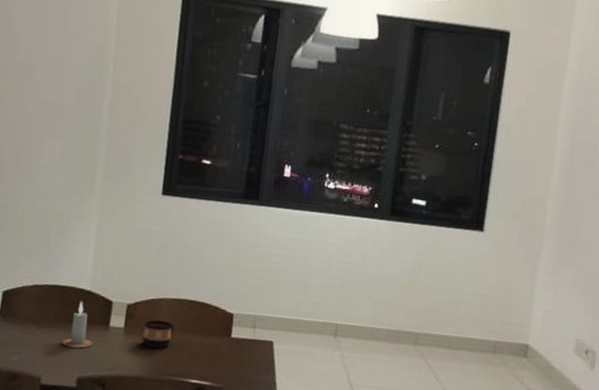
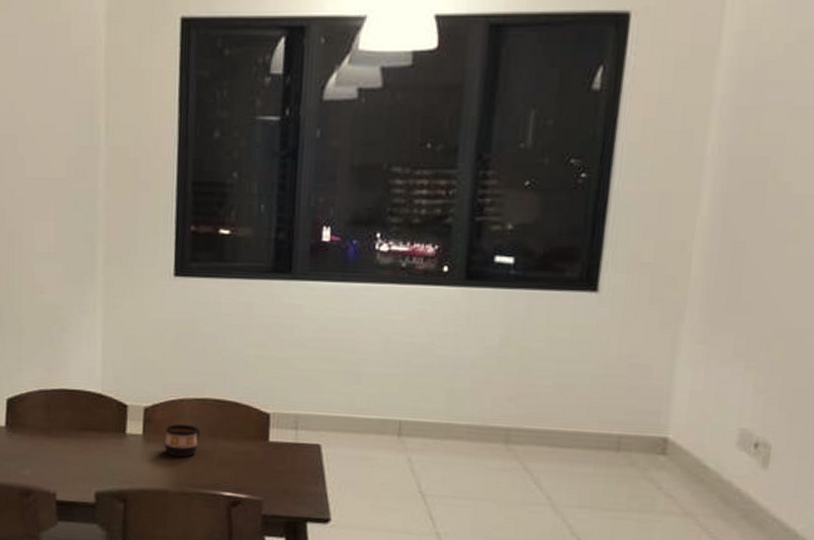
candle: present [62,301,93,349] -> none [75,406,110,460]

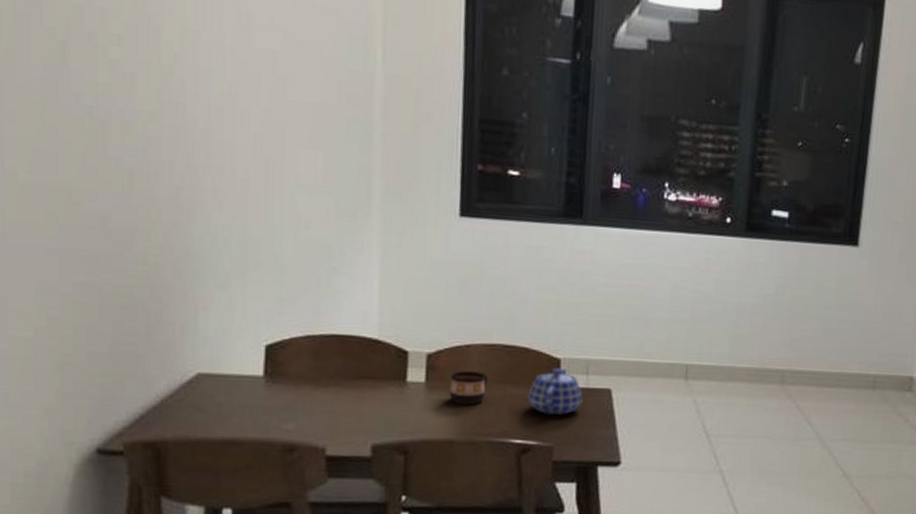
teapot: none [237,422,292,469] -> present [527,367,583,415]

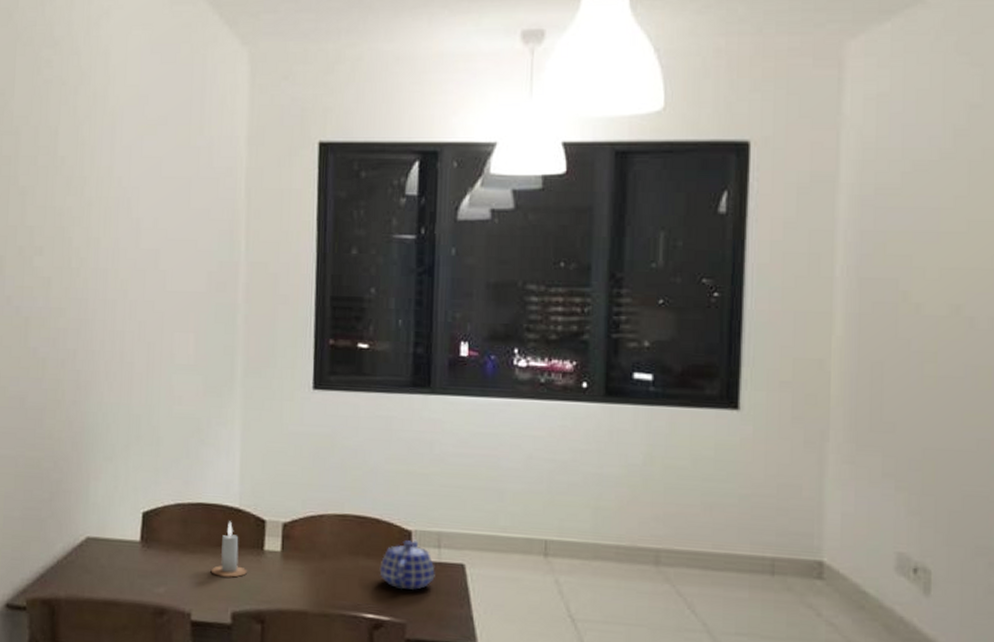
candle: none [348,353,388,410] -> present [212,521,247,578]
cup: present [449,371,488,405] -> none [303,541,340,576]

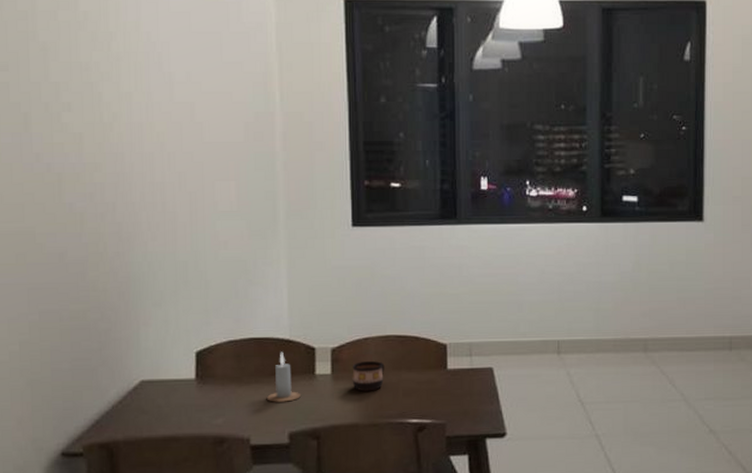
cup: none [303,541,340,576] -> present [352,361,385,392]
teapot: present [379,539,435,590] -> none [420,351,468,395]

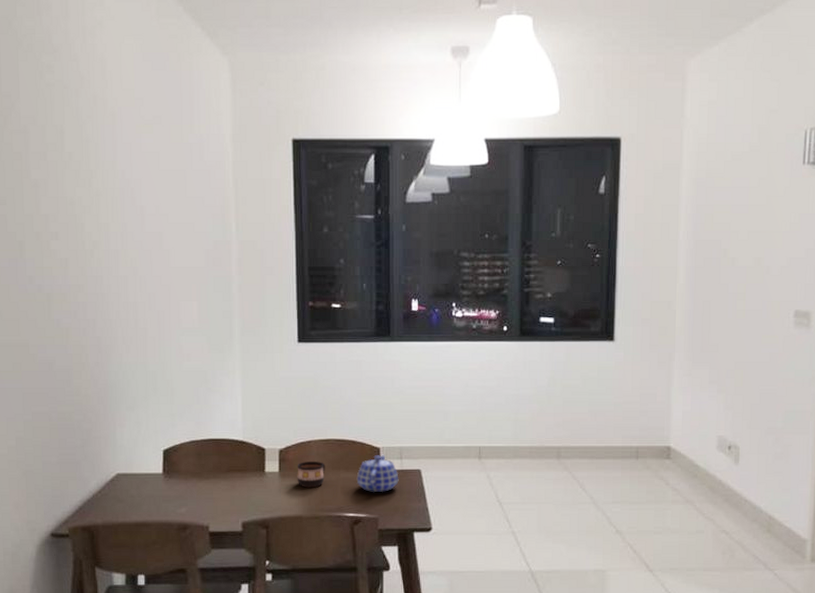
candle: present [267,351,301,402] -> none [224,451,252,495]
teapot: none [420,351,468,395] -> present [356,454,399,493]

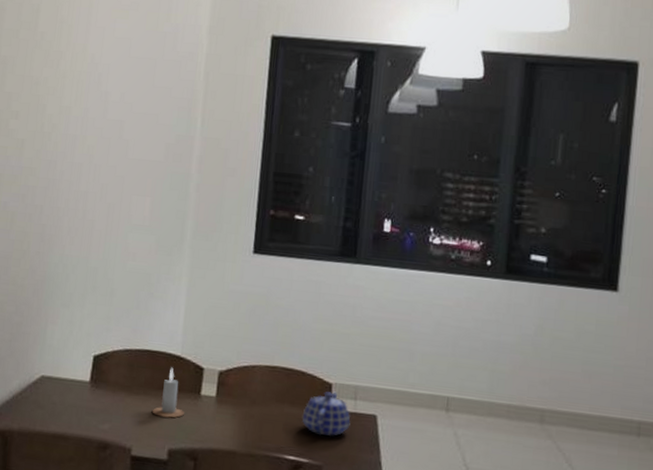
candle: none [224,451,252,495] -> present [152,367,184,418]
cup: present [297,462,325,488] -> none [235,388,269,420]

